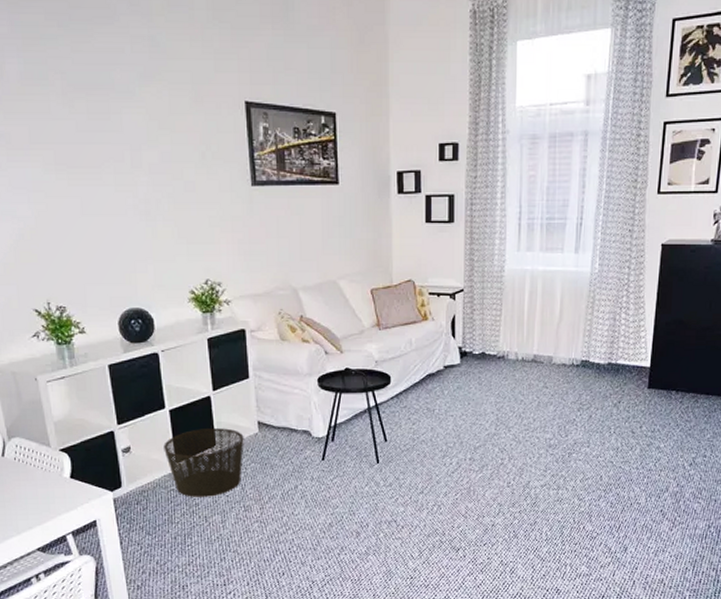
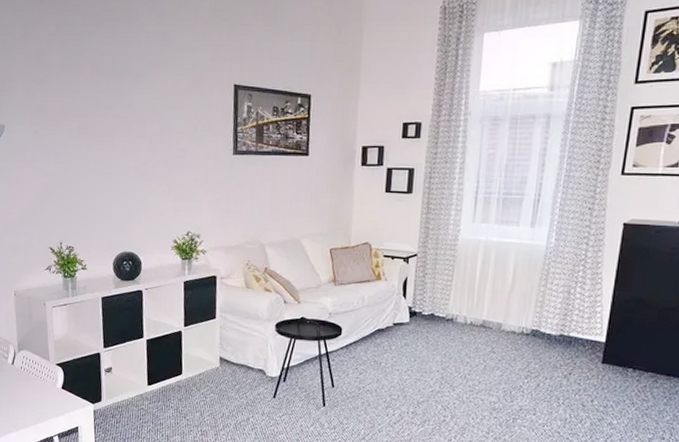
basket: present [164,428,244,497] -> none [139,358,207,419]

